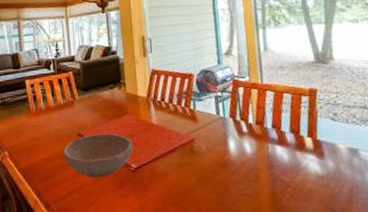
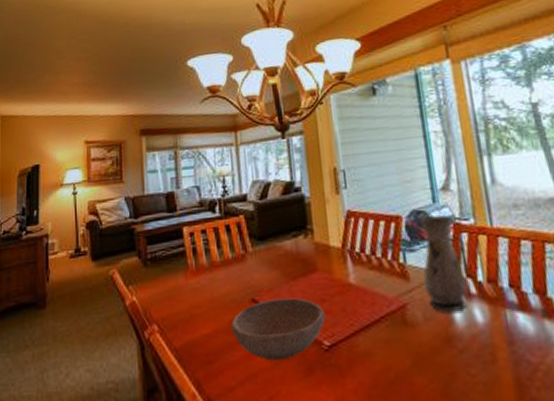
vase: none [207,74,241,145] -> present [419,215,468,313]

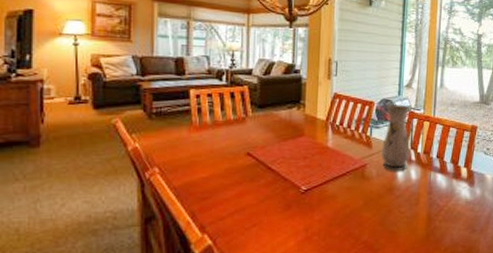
bowl: present [231,298,326,361] -> none [227,154,306,199]

